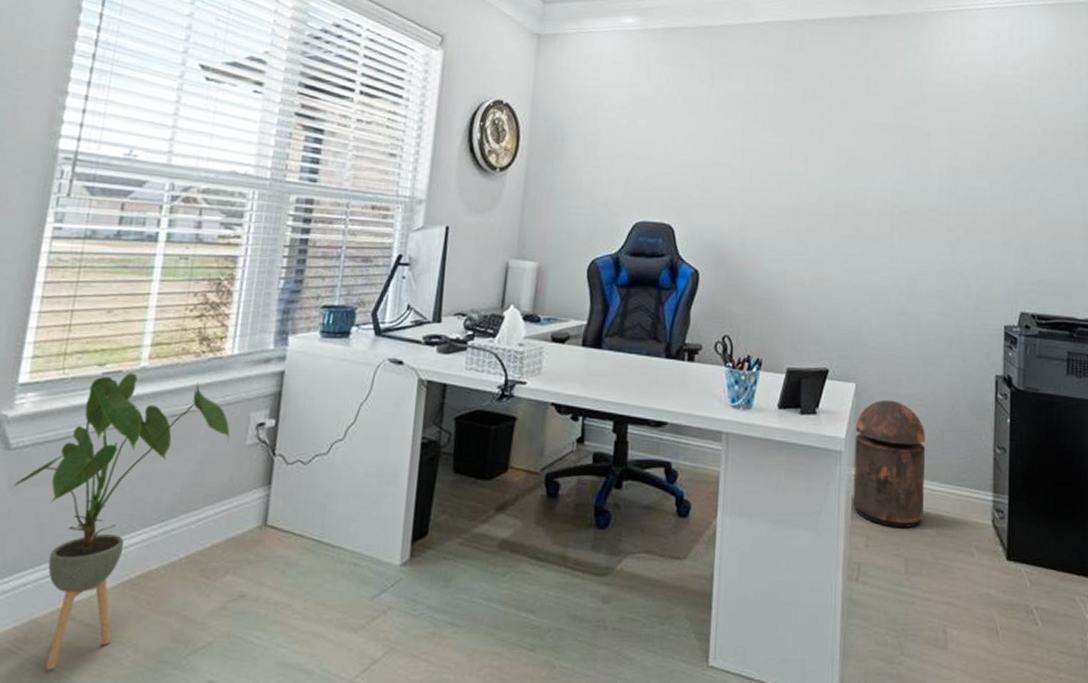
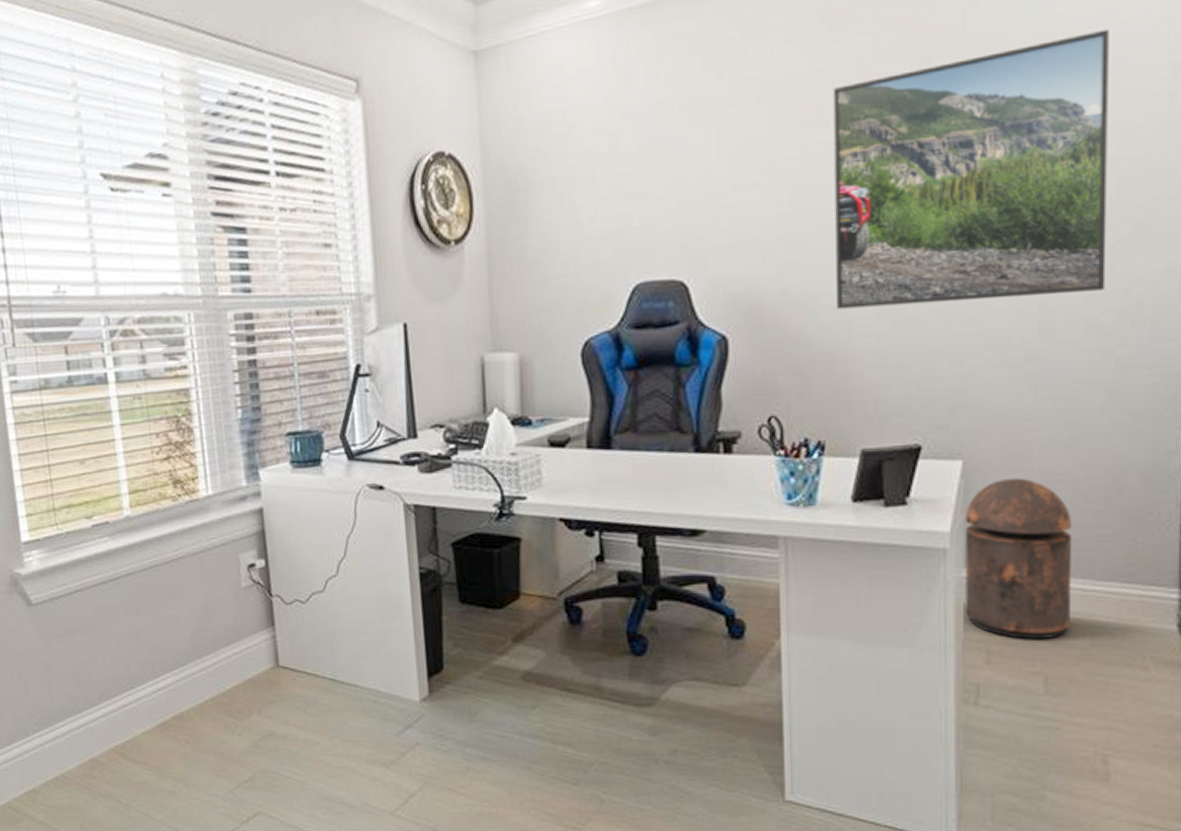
house plant: present [11,373,230,670] -> none [42,523,225,802]
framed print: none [777,104,953,272] -> present [833,28,1109,309]

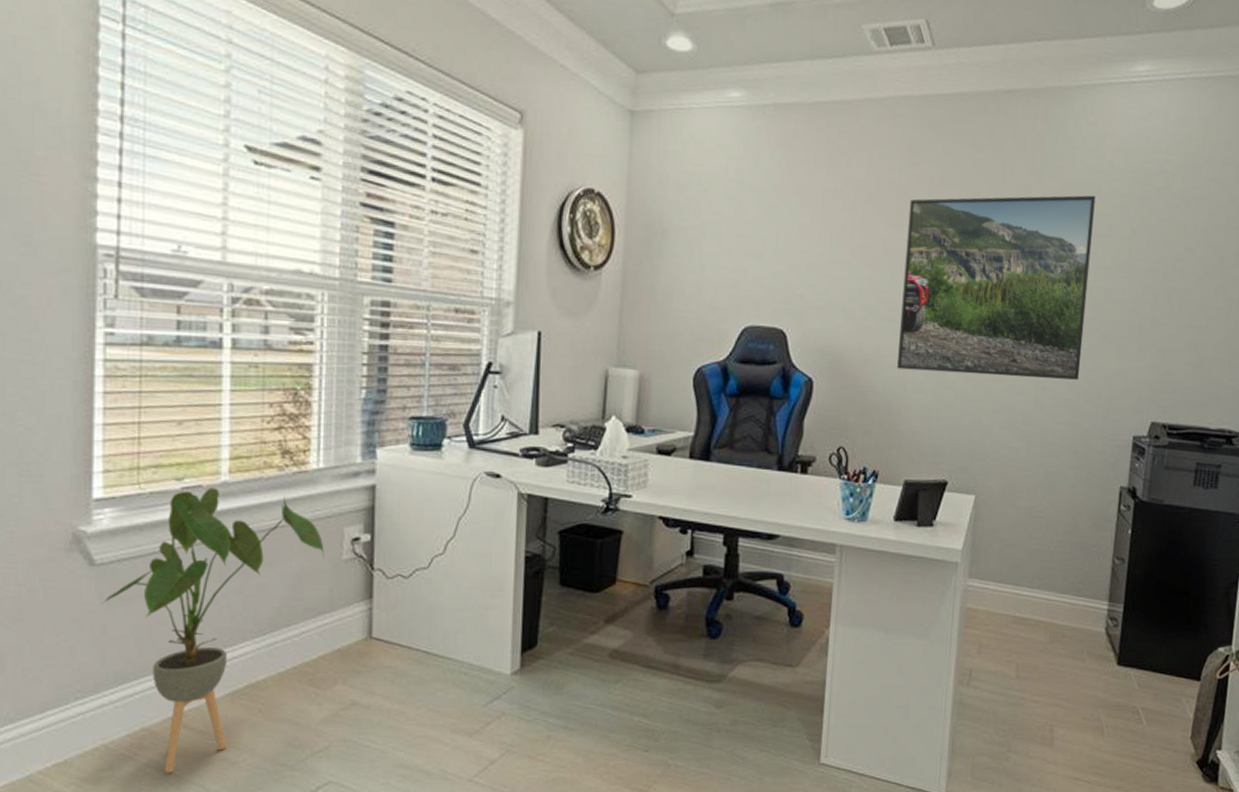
house plant: none [42,523,225,802] -> present [102,487,324,773]
trash can: present [965,478,1073,639] -> none [967,511,1045,635]

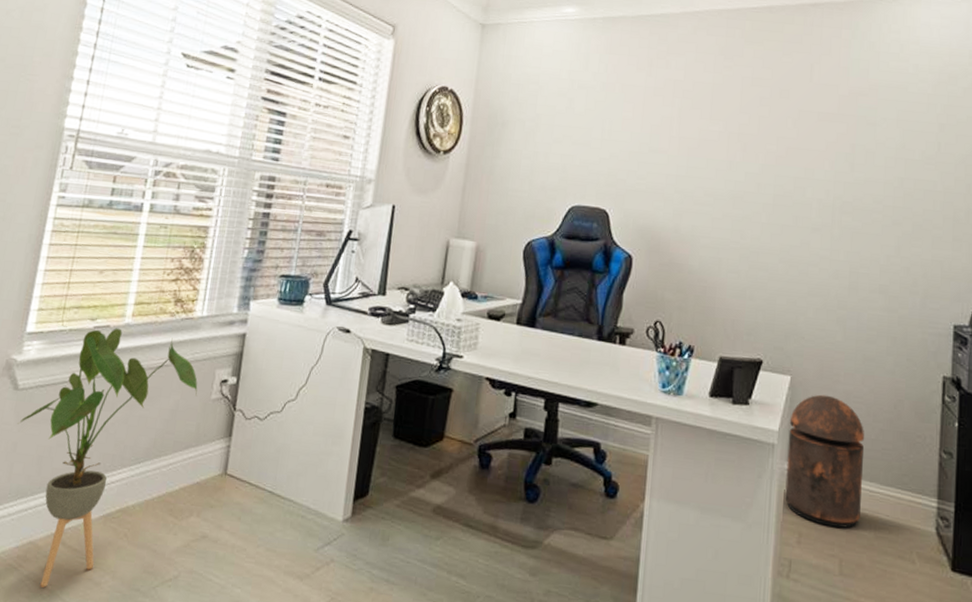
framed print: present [897,195,1096,380] -> none [712,94,902,267]
trash can: none [967,511,1045,635] -> present [785,394,865,528]

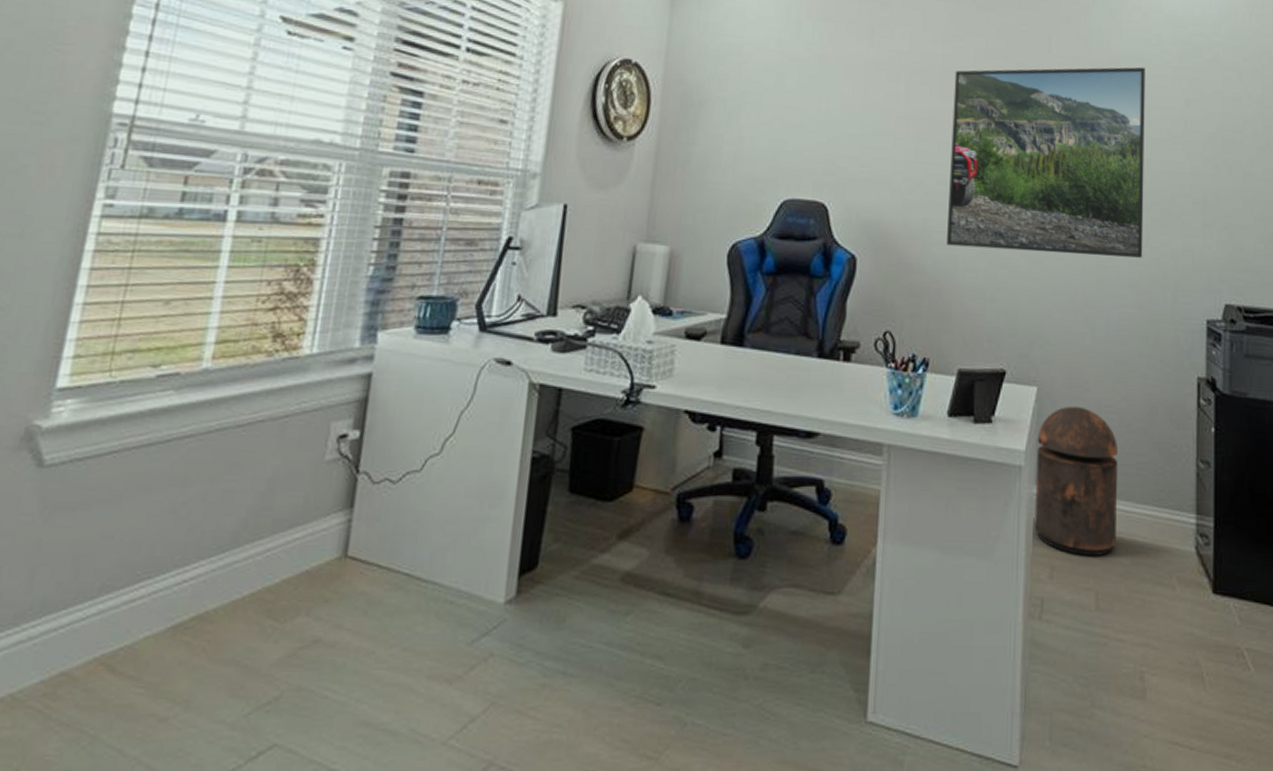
house plant: present [18,328,198,588] -> none [43,375,306,733]
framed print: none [712,94,902,267] -> present [947,67,1145,258]

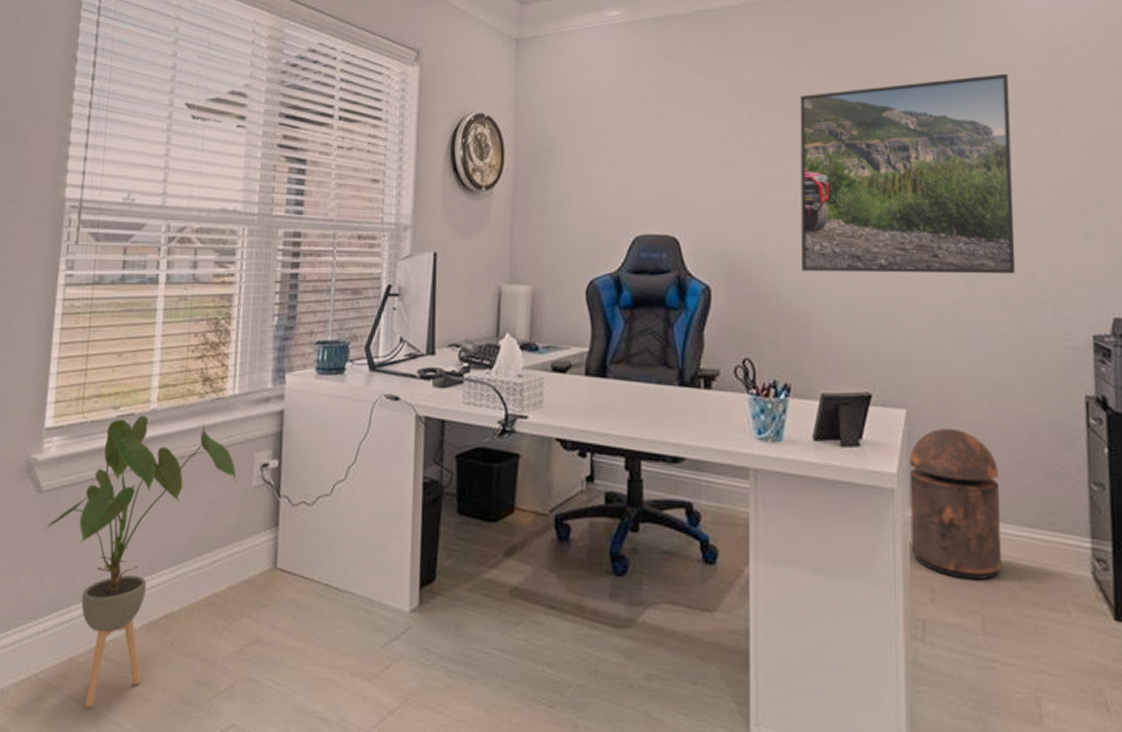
house plant: none [43,375,306,733] -> present [45,415,236,708]

